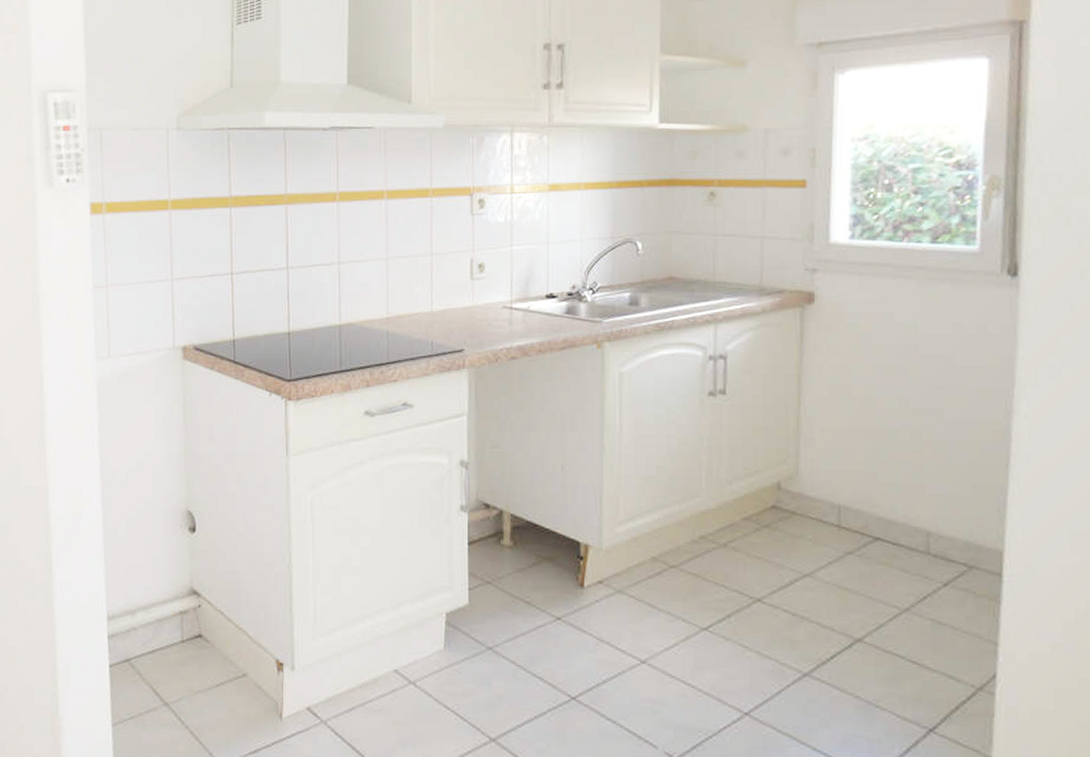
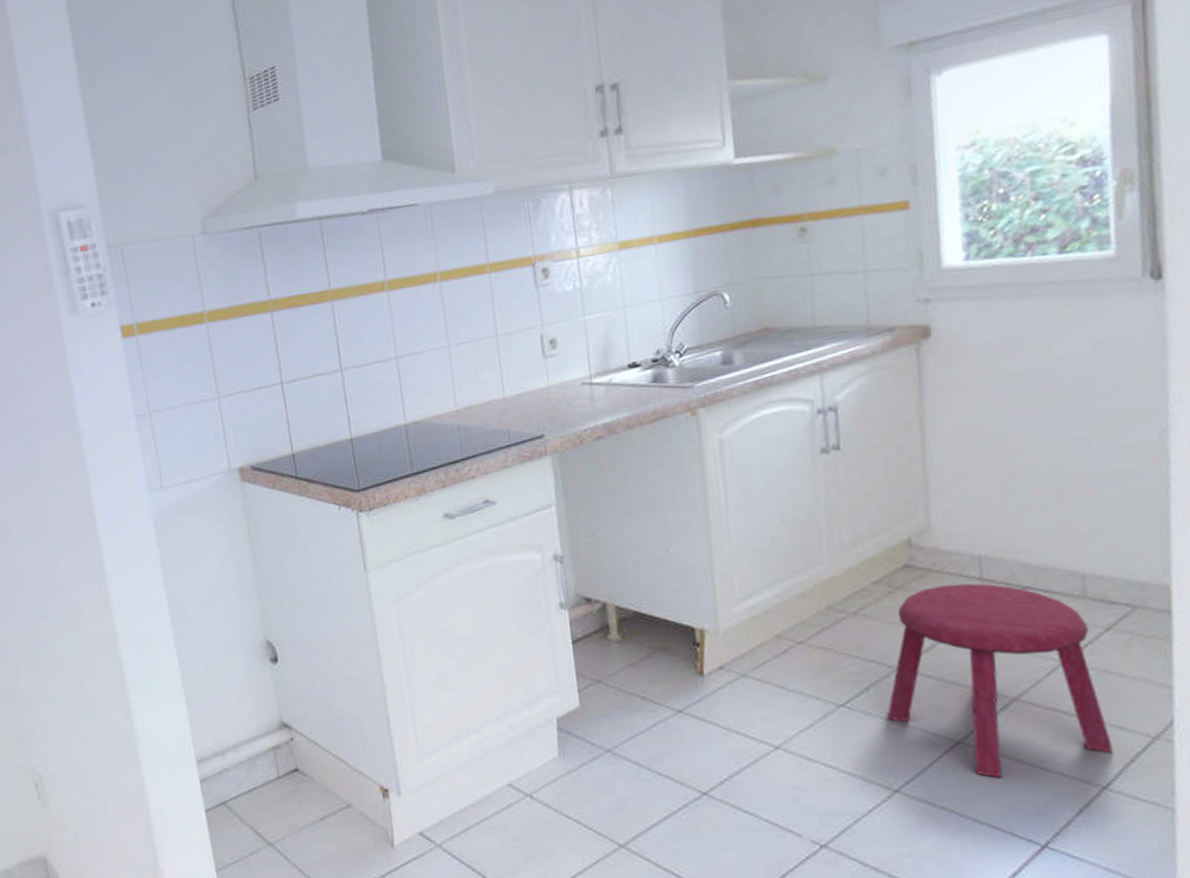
stool: none [744,528,941,712] -> present [887,583,1113,778]

